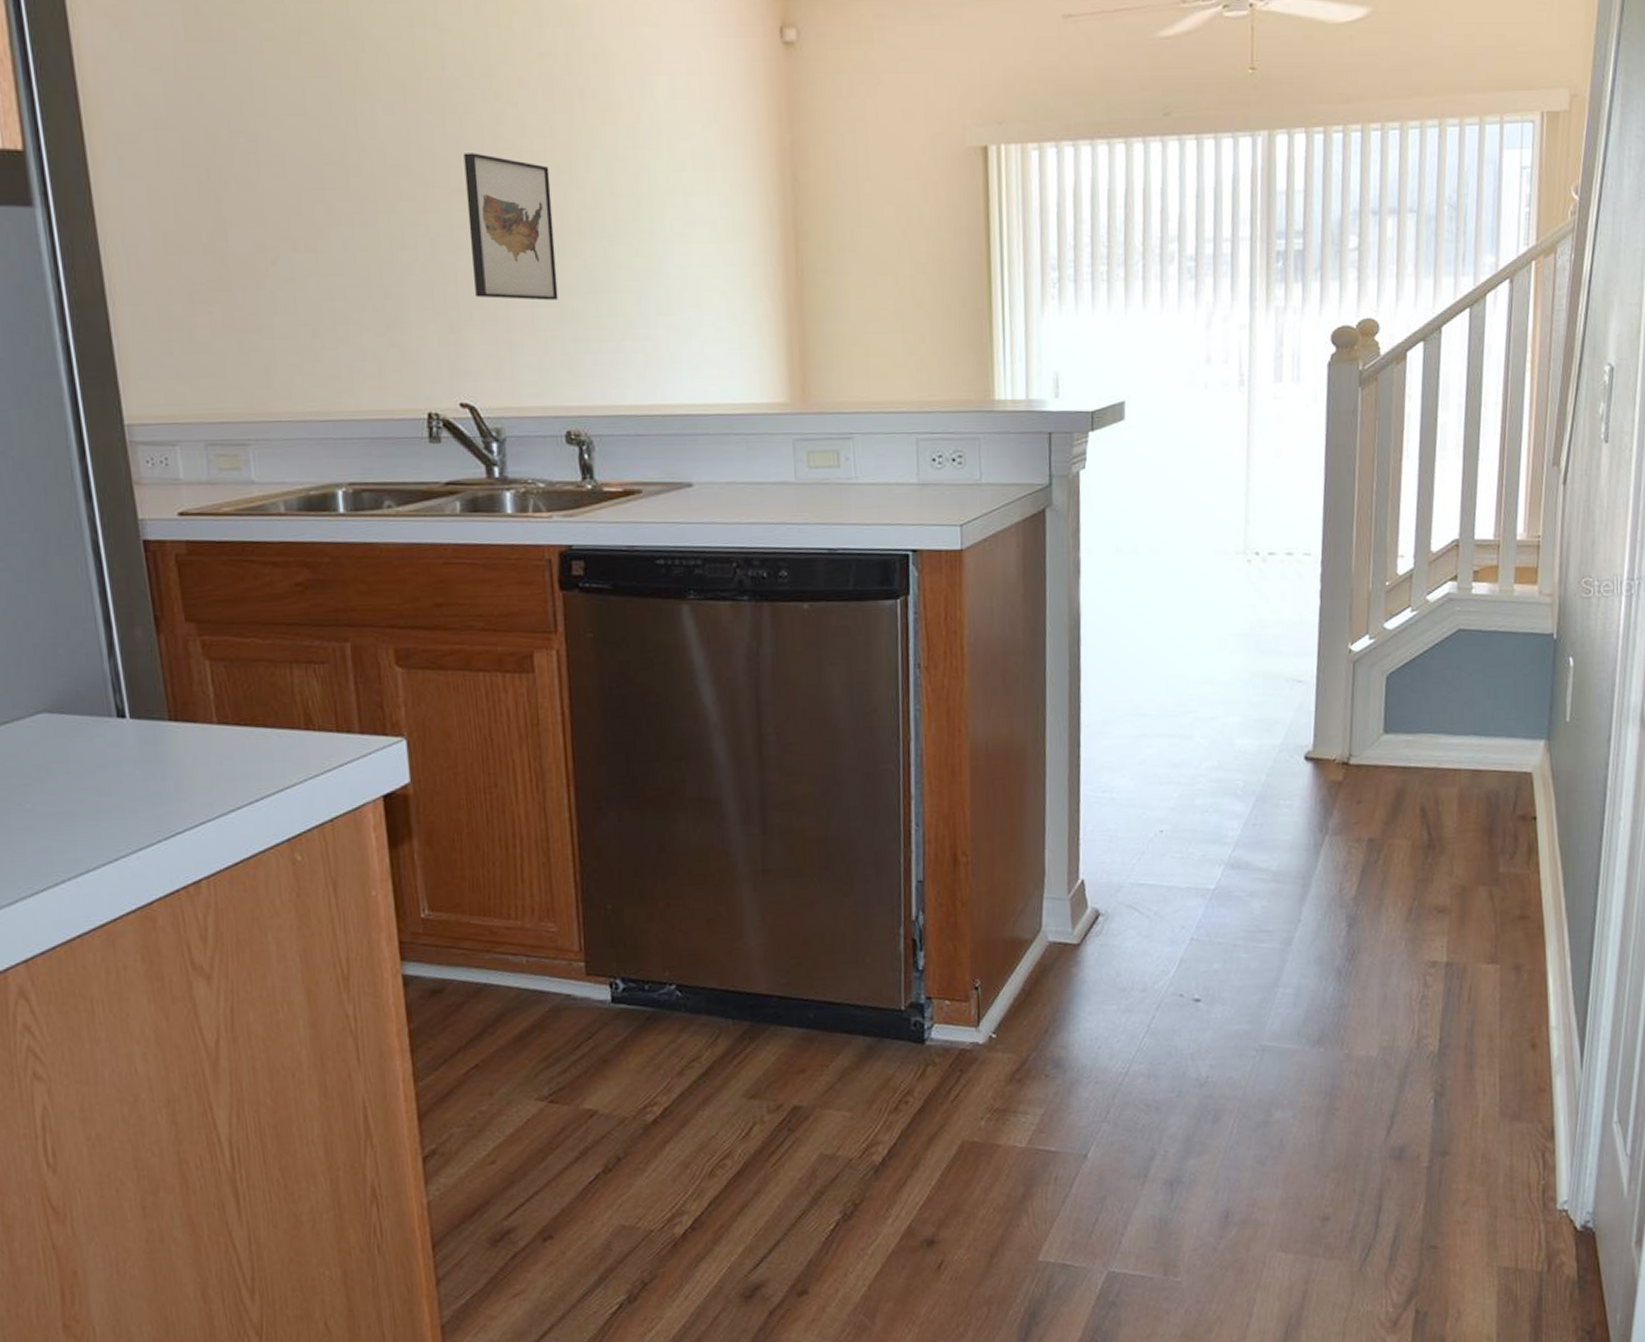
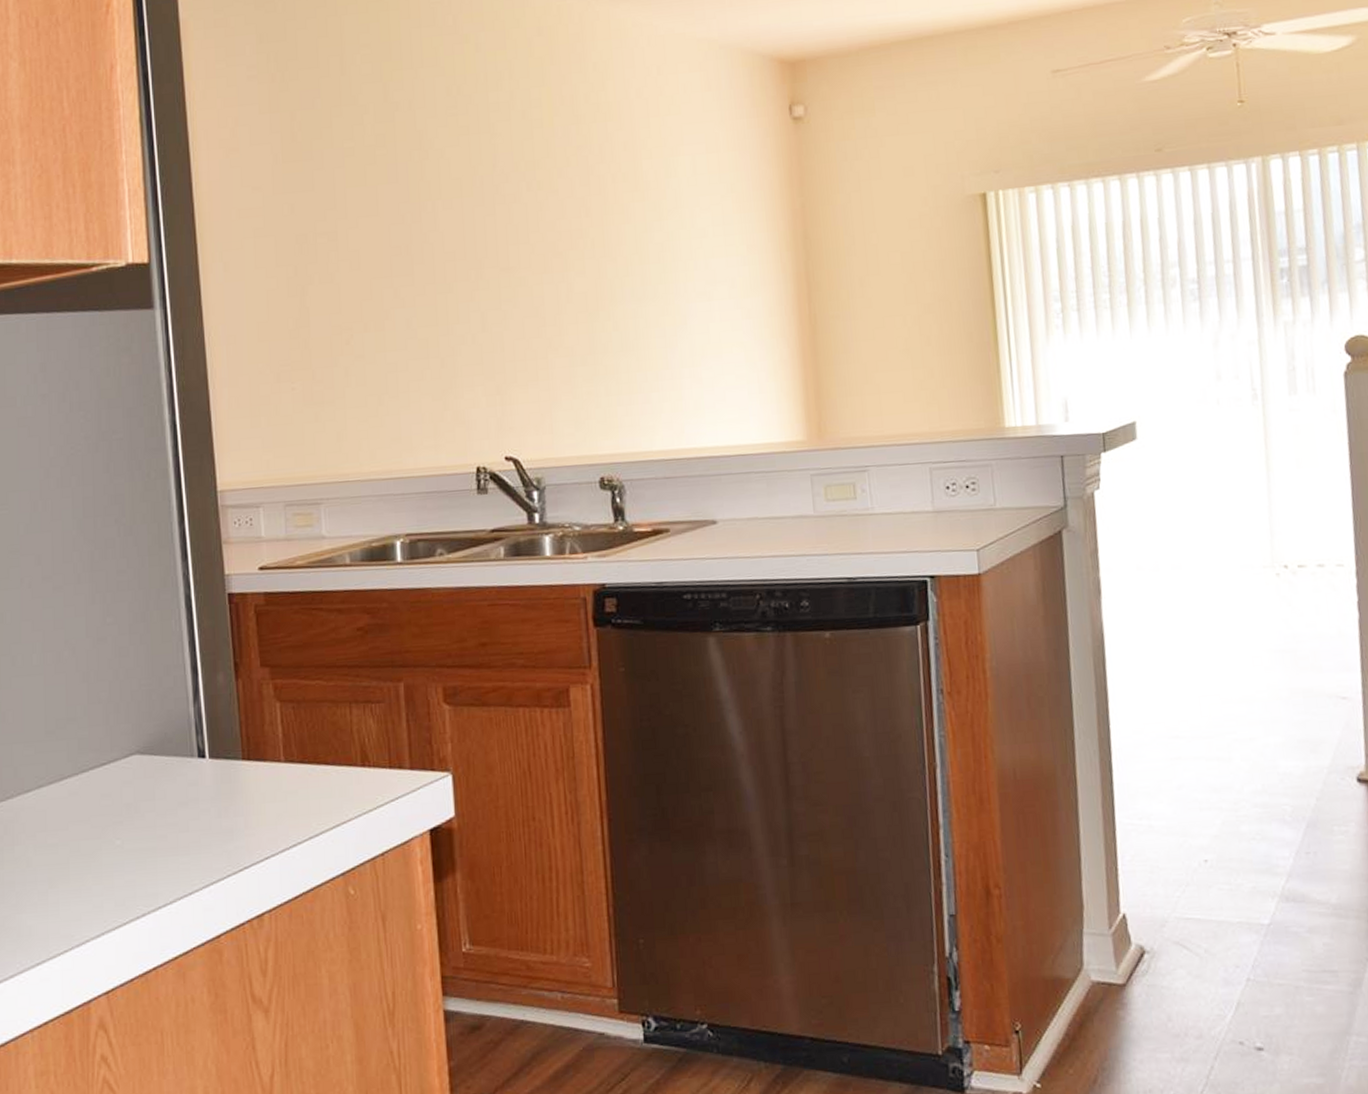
wall art: present [463,153,558,301] -> none [511,235,593,362]

